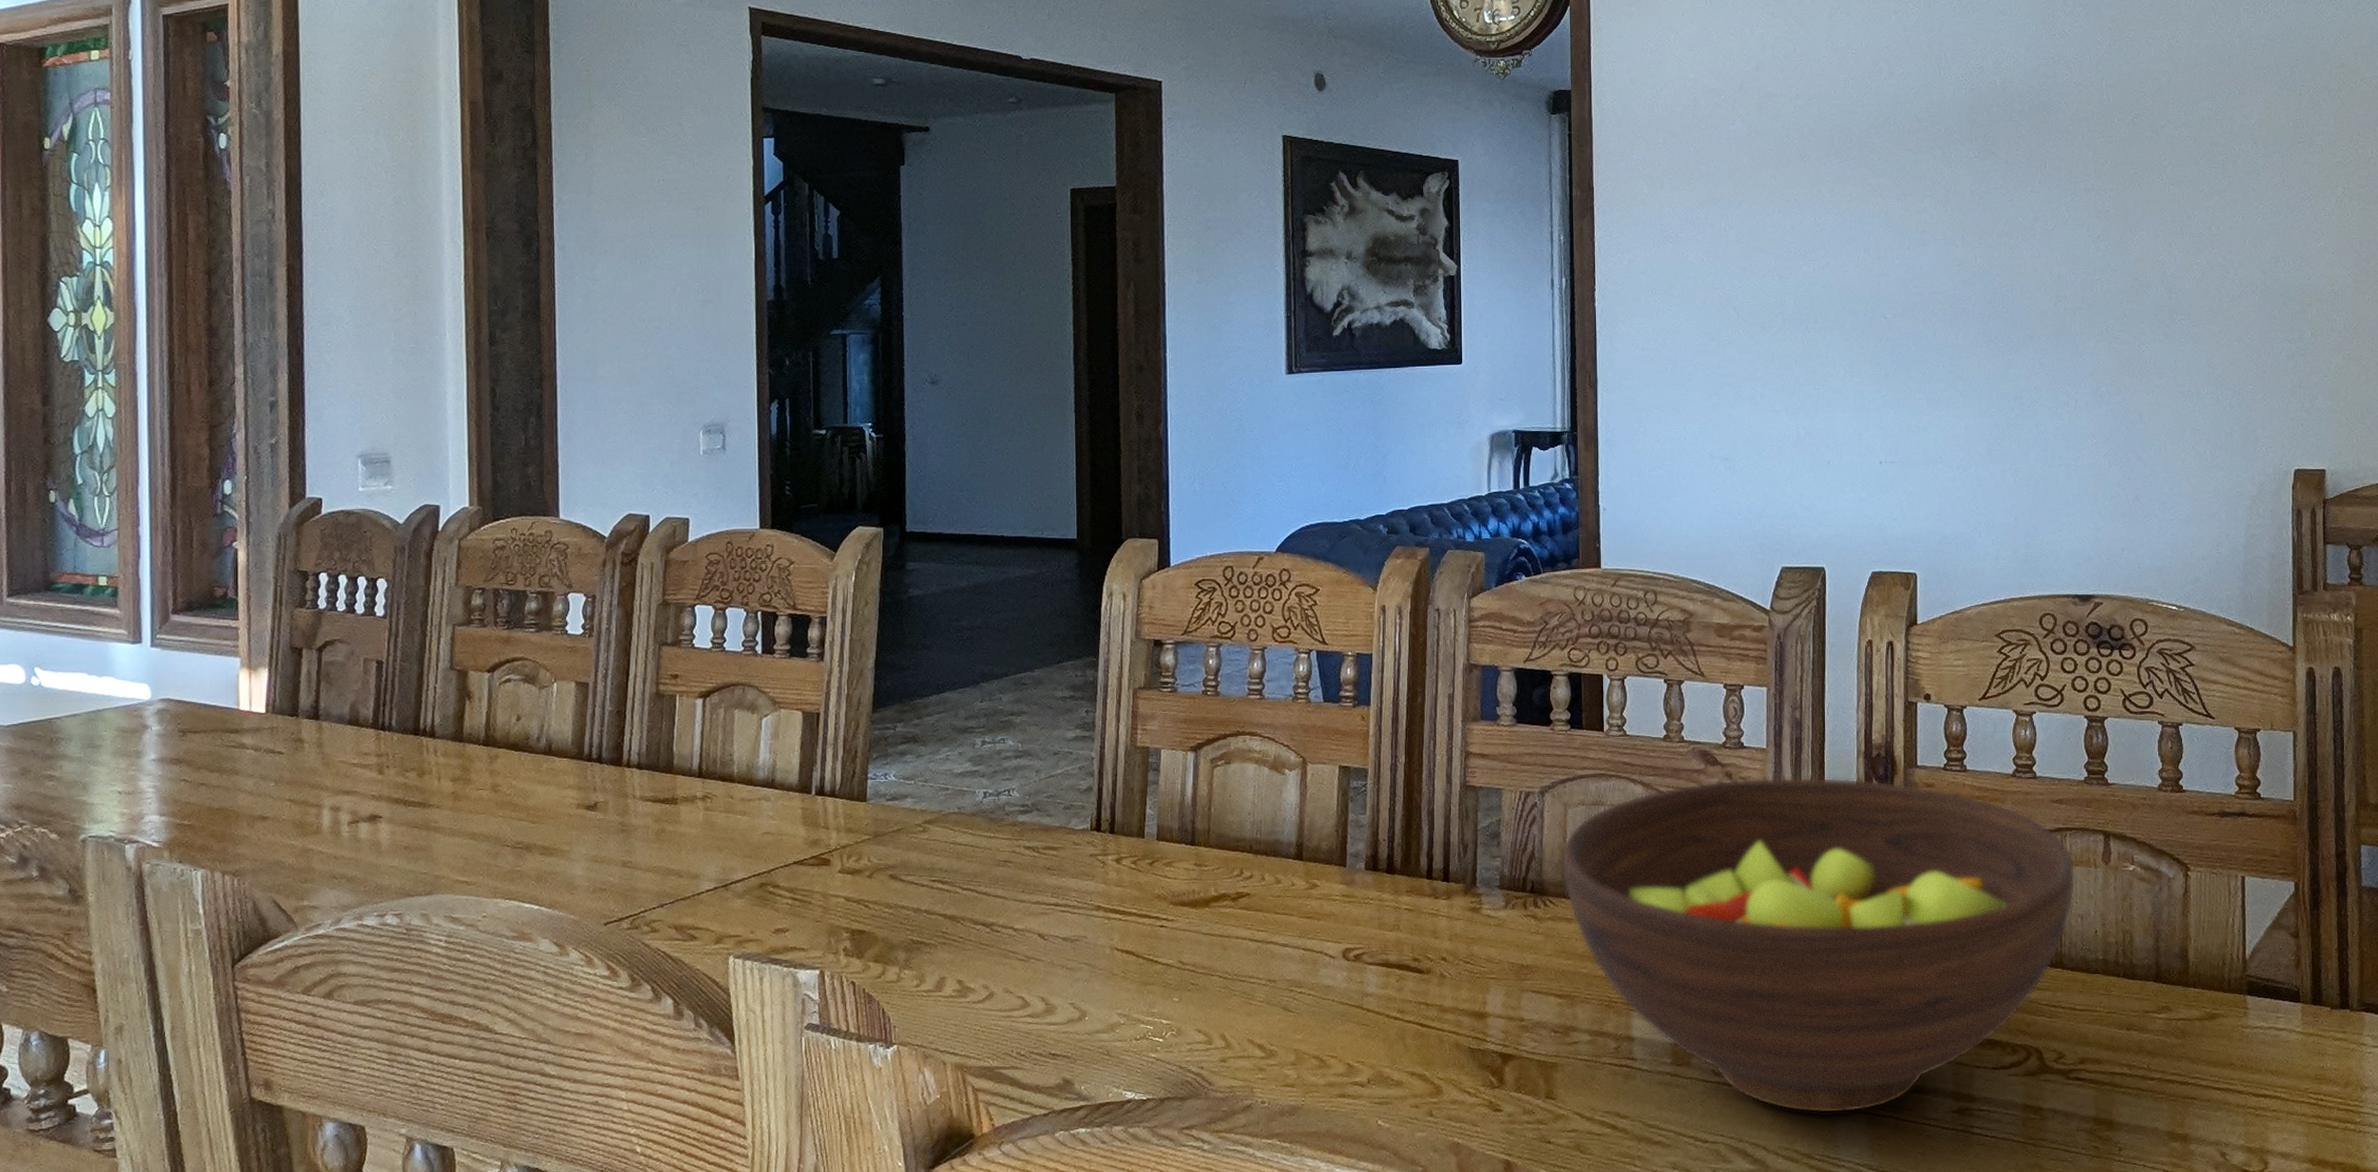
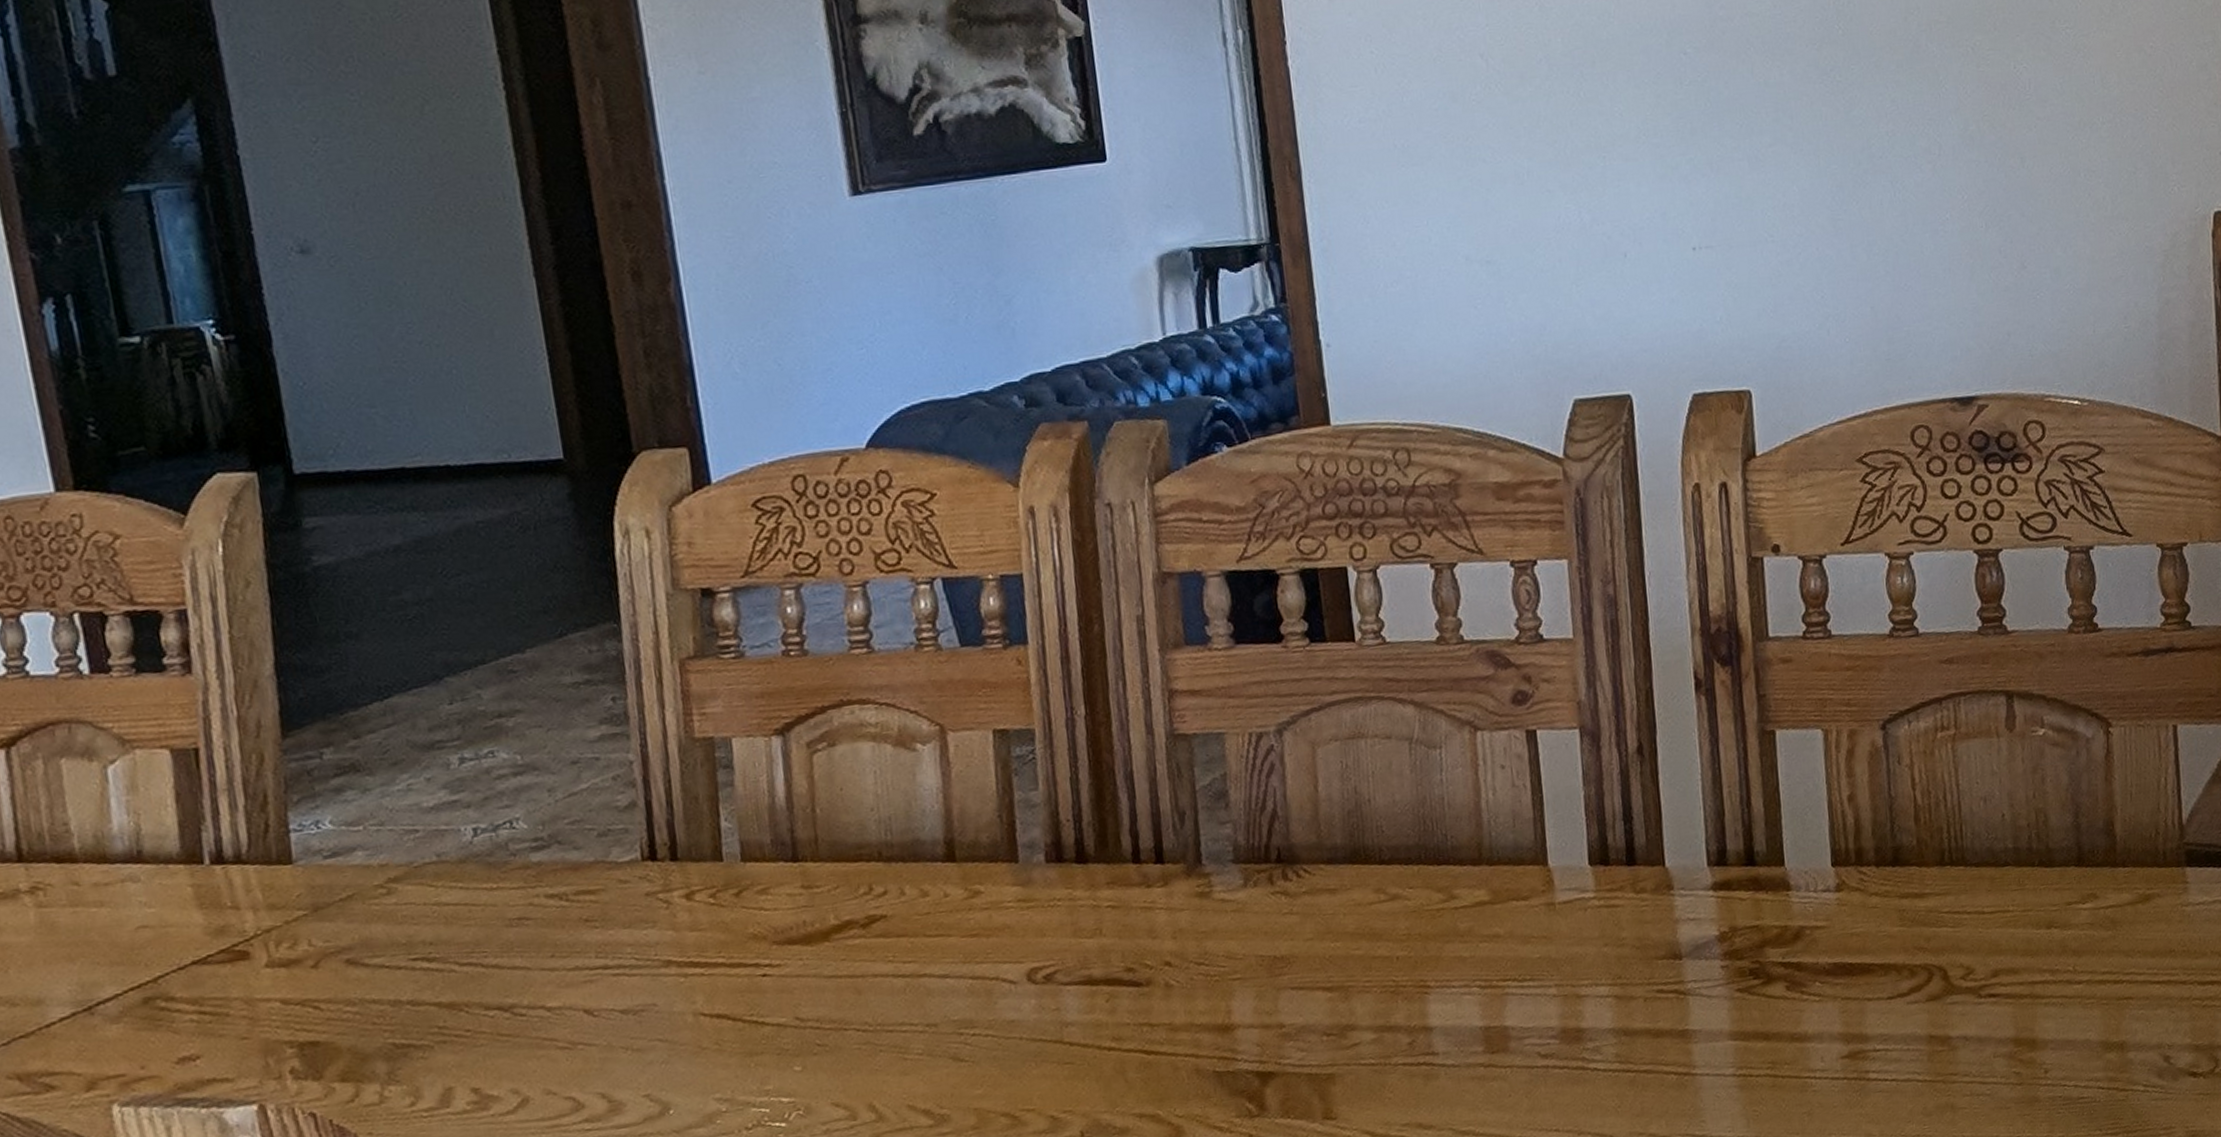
fruit bowl: present [1562,777,2075,1114] -> none [1314,661,1975,1087]

